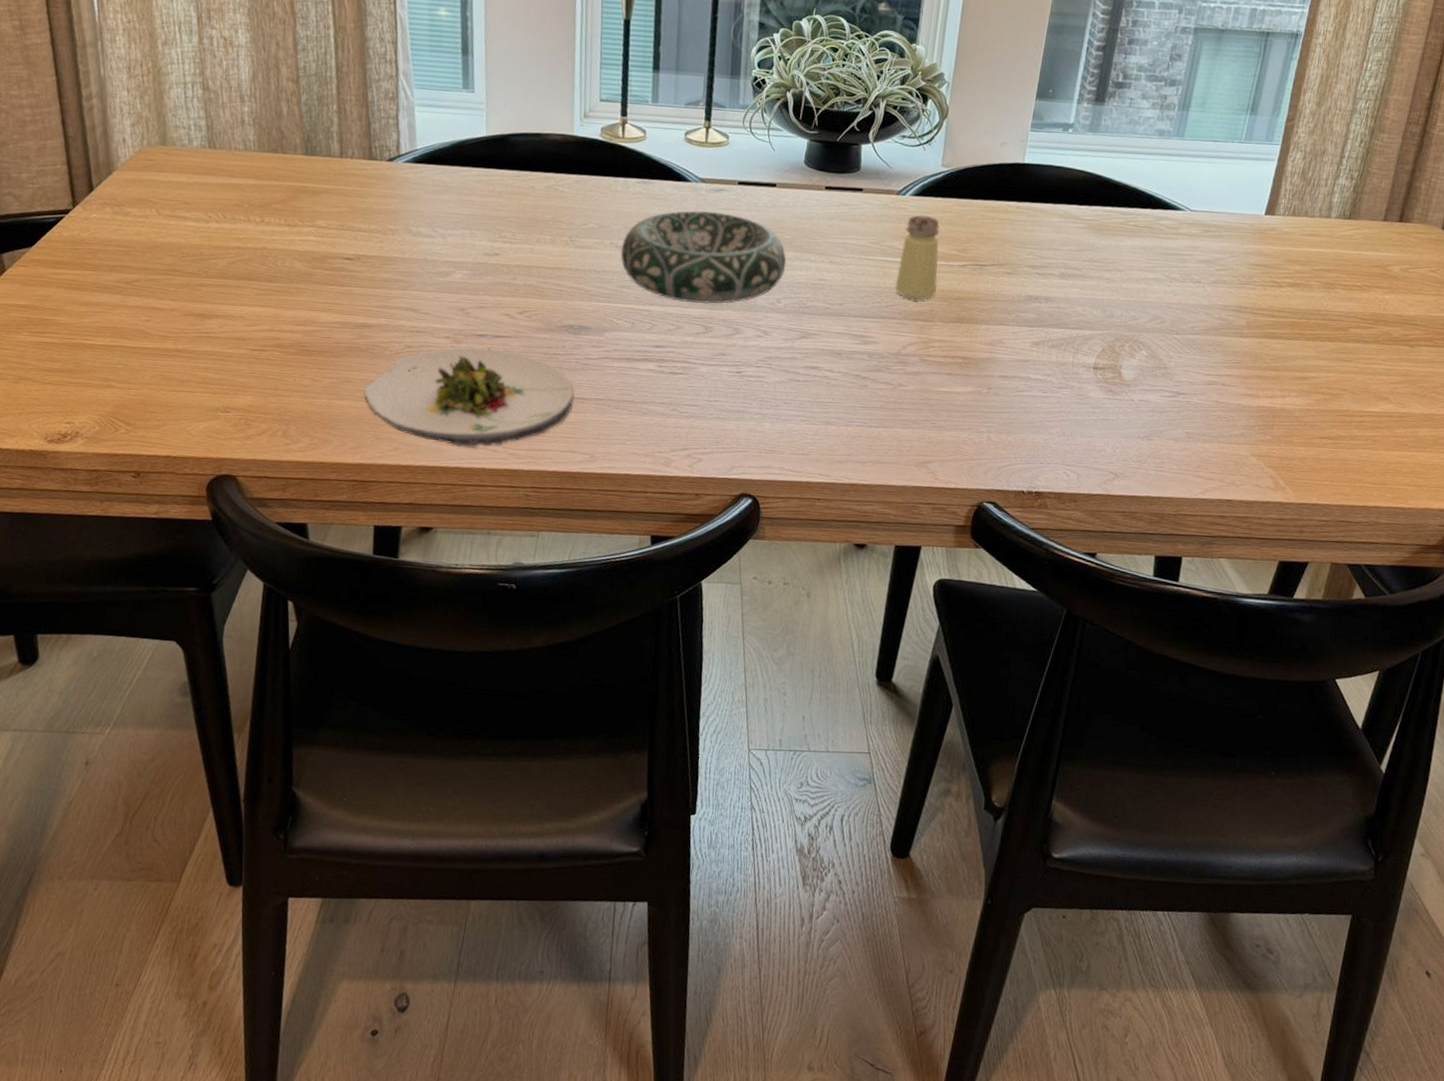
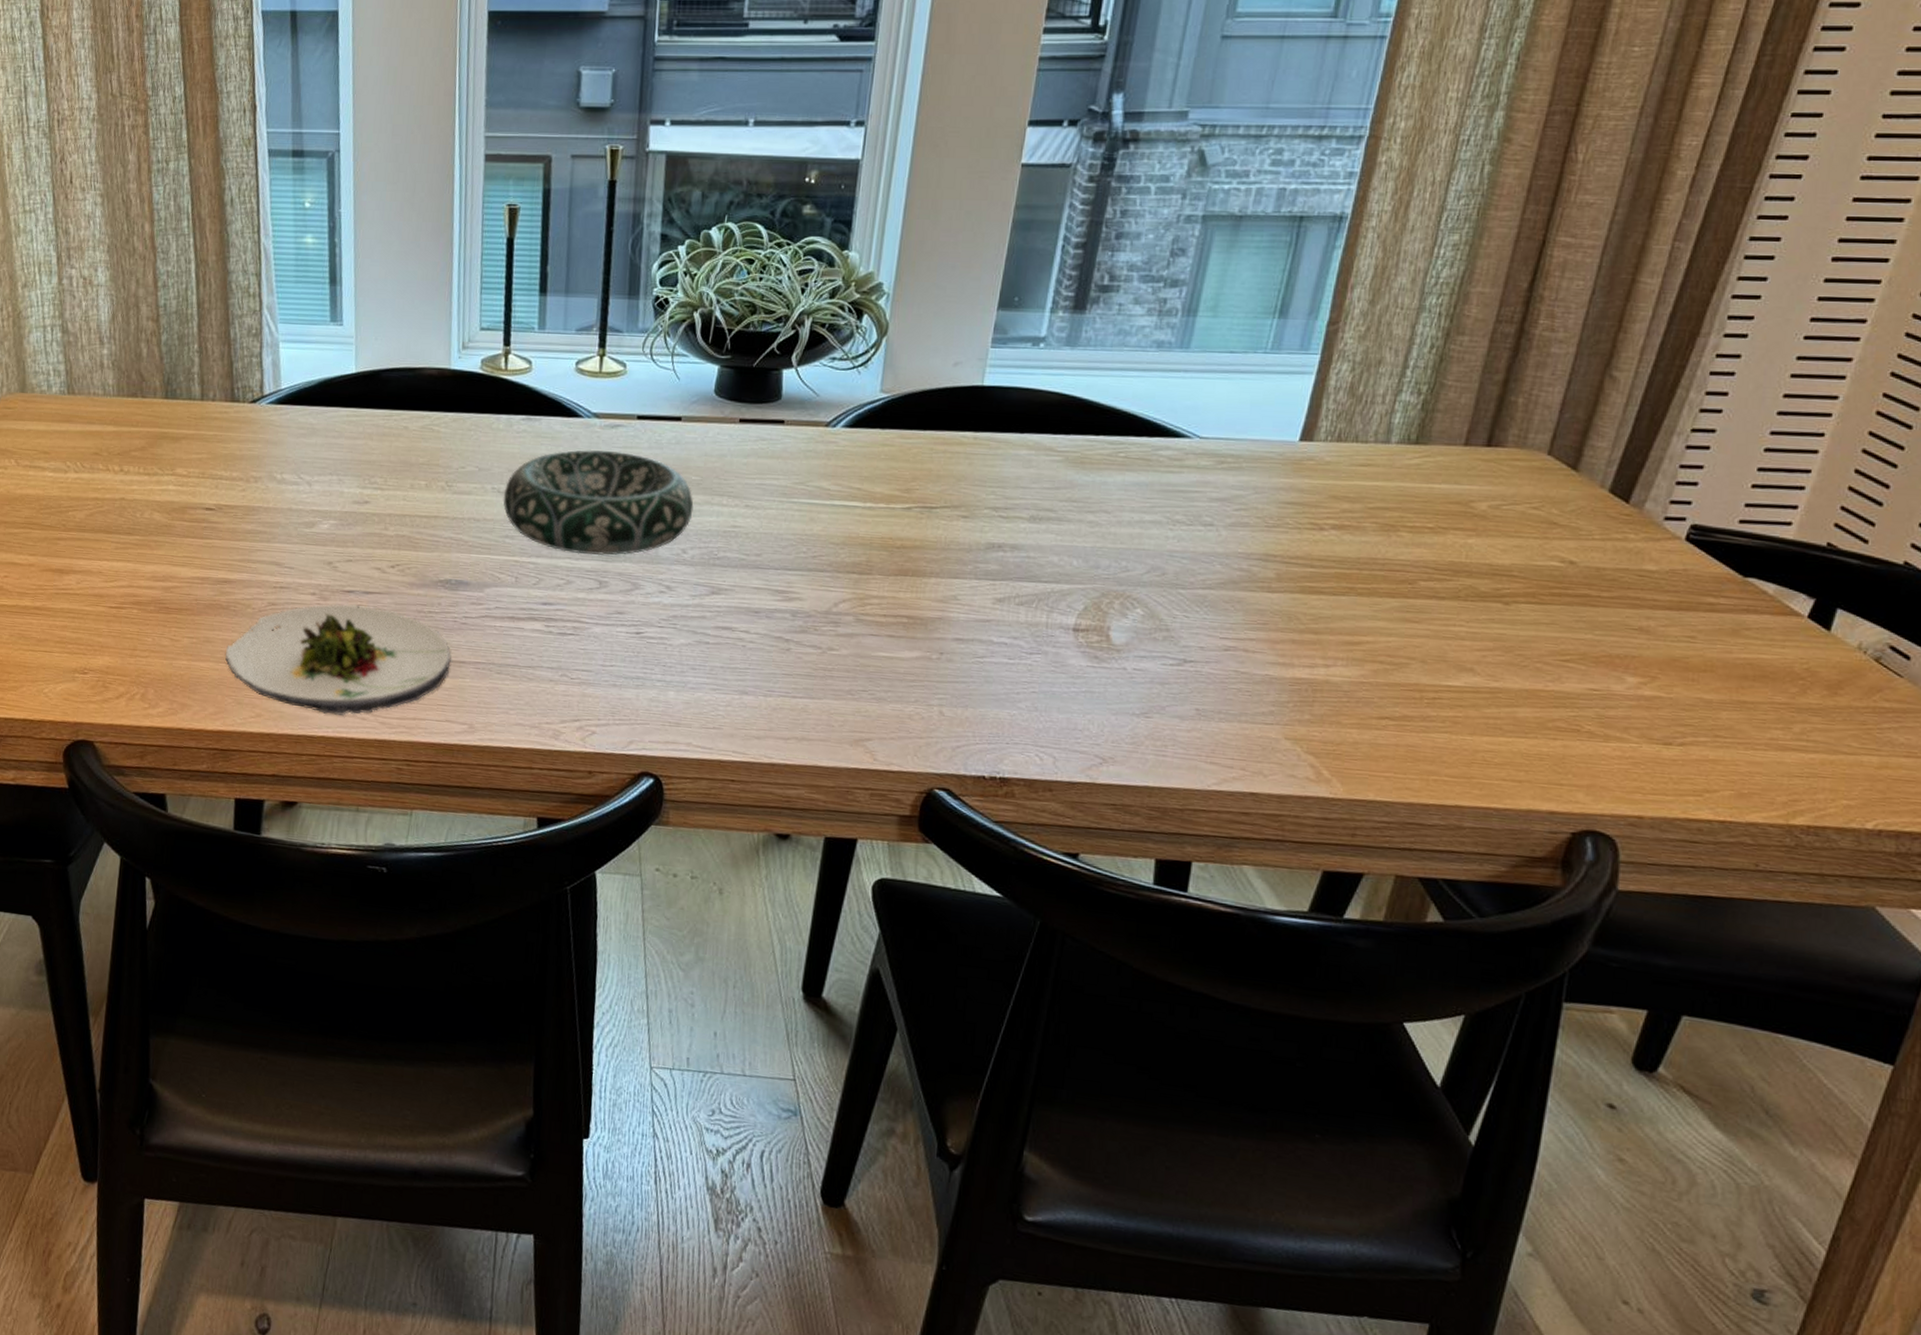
saltshaker: present [895,215,940,300] -> none [824,449,878,549]

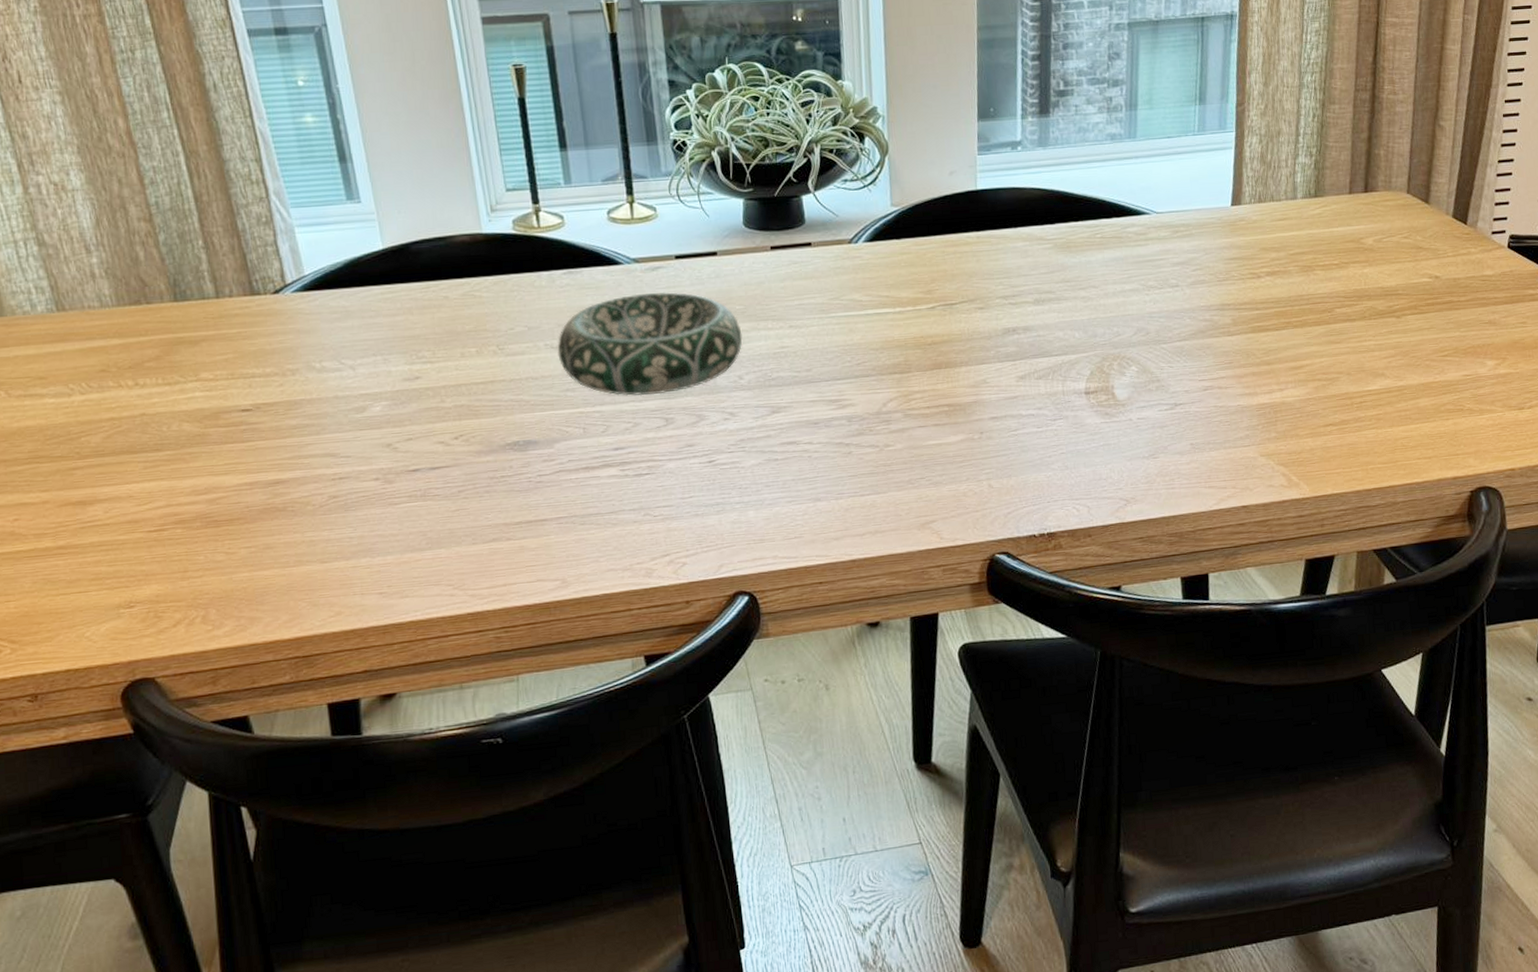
salad plate: present [224,604,452,716] -> none [289,481,533,598]

